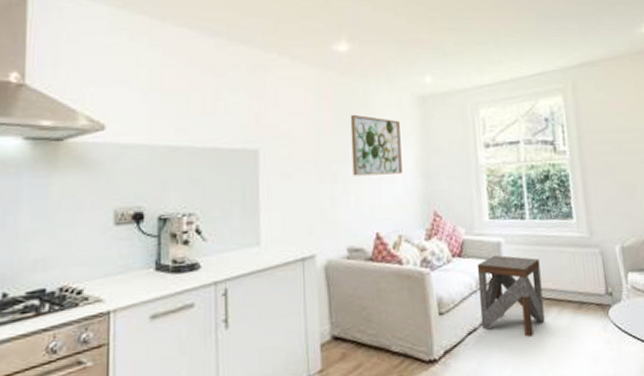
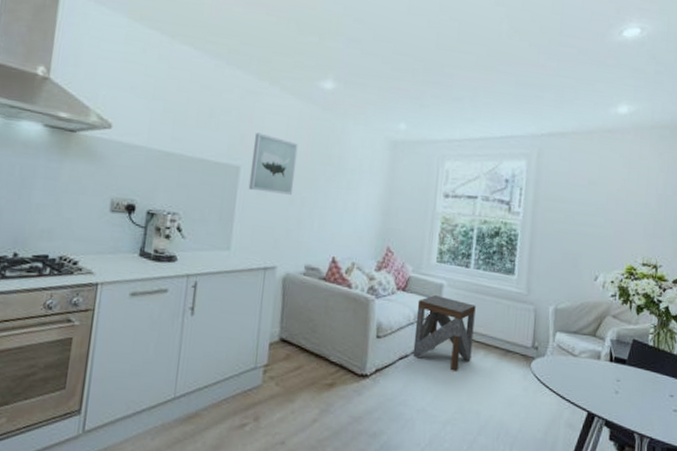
wall art: none [270,109,322,174] -> present [248,132,298,195]
wall art: present [350,114,402,176] -> none [320,148,369,208]

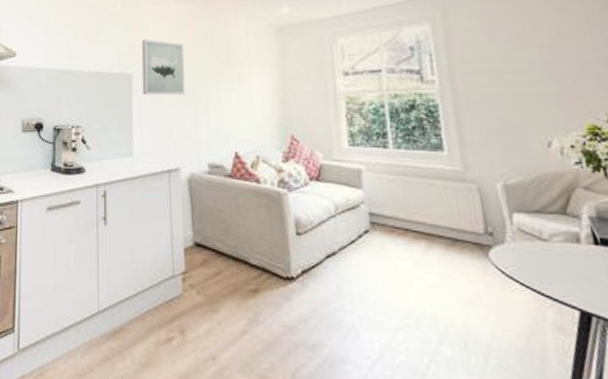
side table: present [412,294,476,371] -> none [335,181,412,268]

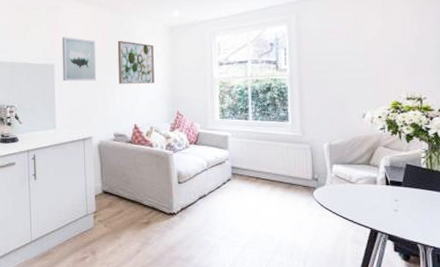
wall art: none [211,43,260,99] -> present [117,40,155,84]

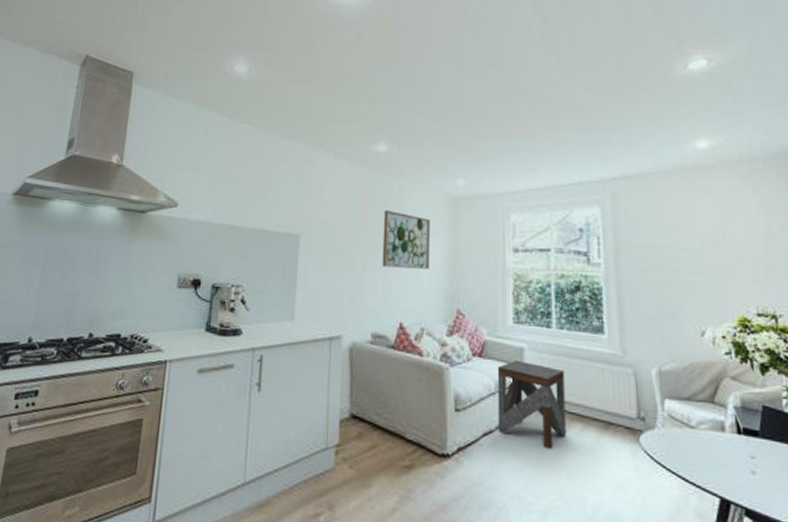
wall art: present [61,37,97,82] -> none [309,200,356,260]
side table: none [208,144,260,204] -> present [497,359,567,449]

